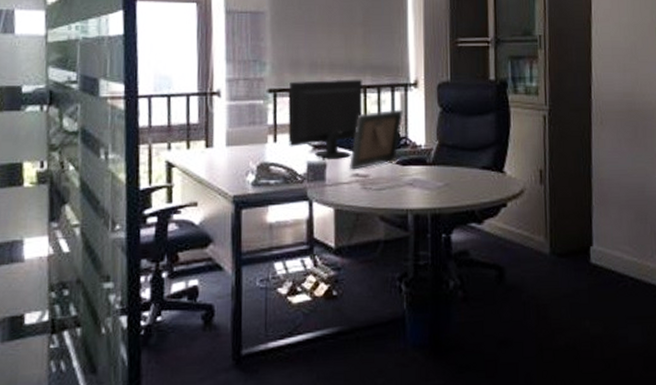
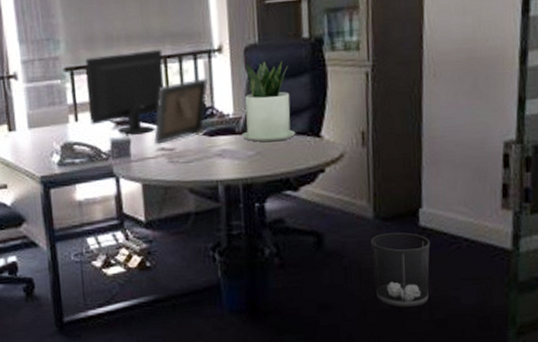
planter: none [433,99,482,175] -> present [242,61,296,142]
waste bin: none [547,269,601,346] -> present [370,232,430,308]

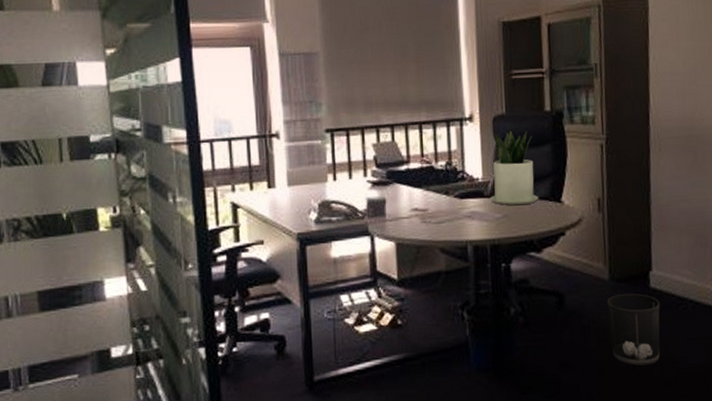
monitor: present [86,49,165,135] -> none [345,115,420,195]
picture frame: present [154,78,209,144] -> none [408,144,460,205]

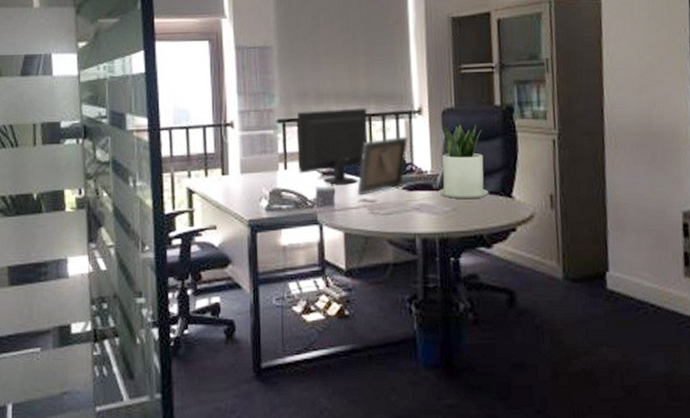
monitor: none [345,115,420,195] -> present [296,107,369,185]
picture frame: none [408,144,460,205] -> present [357,136,409,195]
waste bin: present [607,294,660,367] -> none [561,295,619,372]

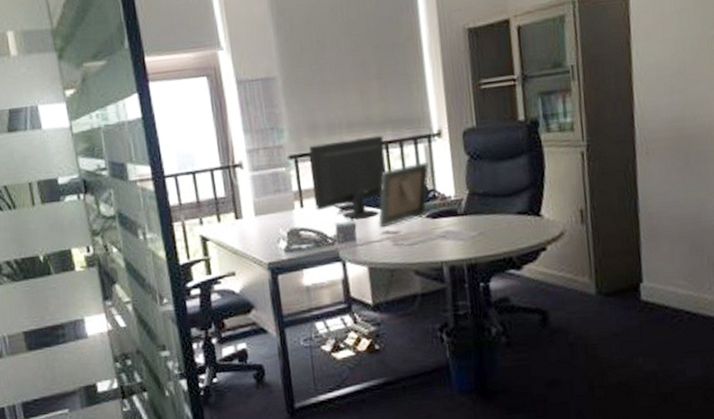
planter: present [439,125,489,200] -> none [464,143,517,223]

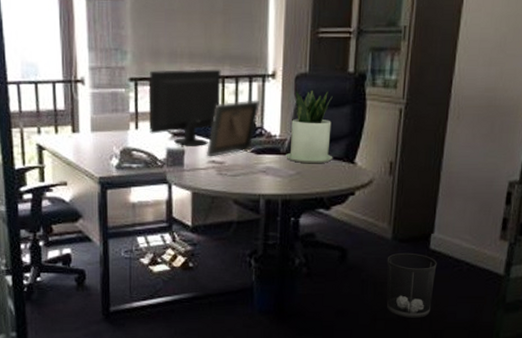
planter: none [464,143,517,223] -> present [286,91,333,164]
waste bin: none [594,307,655,382] -> present [386,253,437,319]

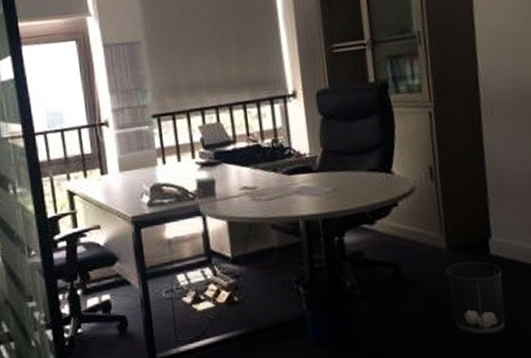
monitor: present [149,69,221,146] -> none [171,95,245,176]
picture frame: present [207,100,261,157] -> none [237,121,286,184]
planter: present [286,91,333,164] -> none [318,103,369,179]

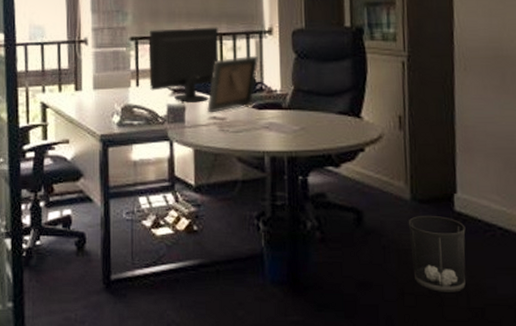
monitor: none [171,95,245,176] -> present [149,27,219,102]
picture frame: none [237,121,286,184] -> present [207,55,259,113]

